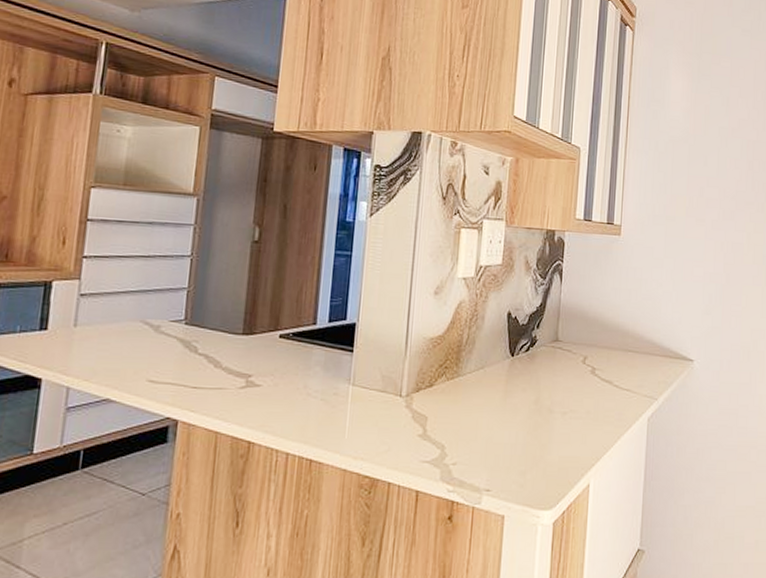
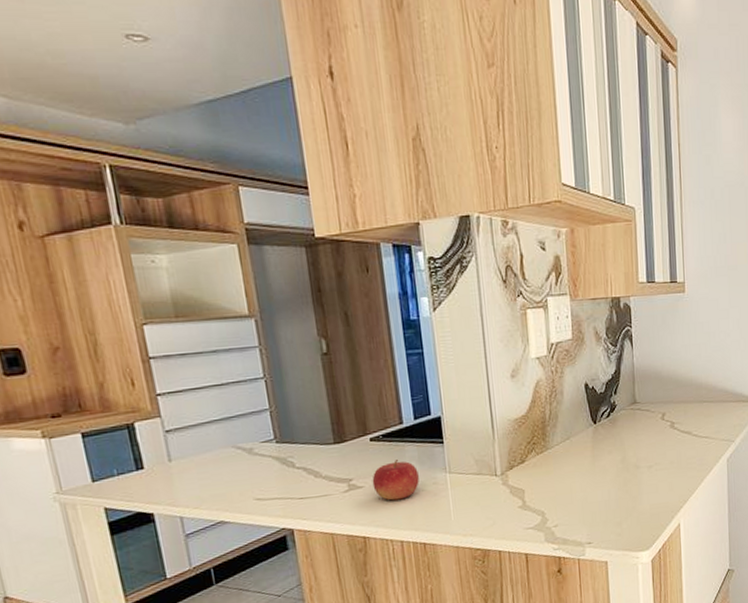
fruit: none [271,362,321,406] -> present [372,460,419,501]

